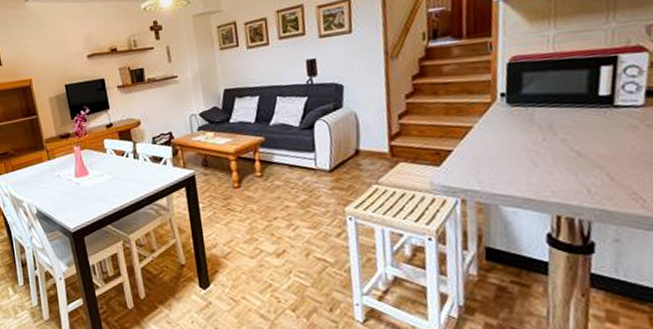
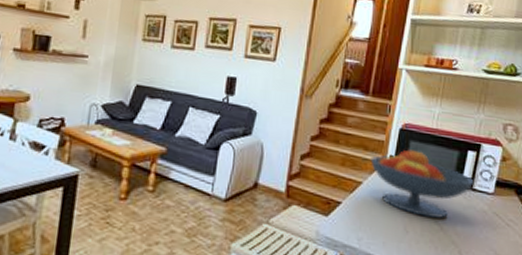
fruit bowl: none [477,80,615,147] -> present [370,148,474,218]

